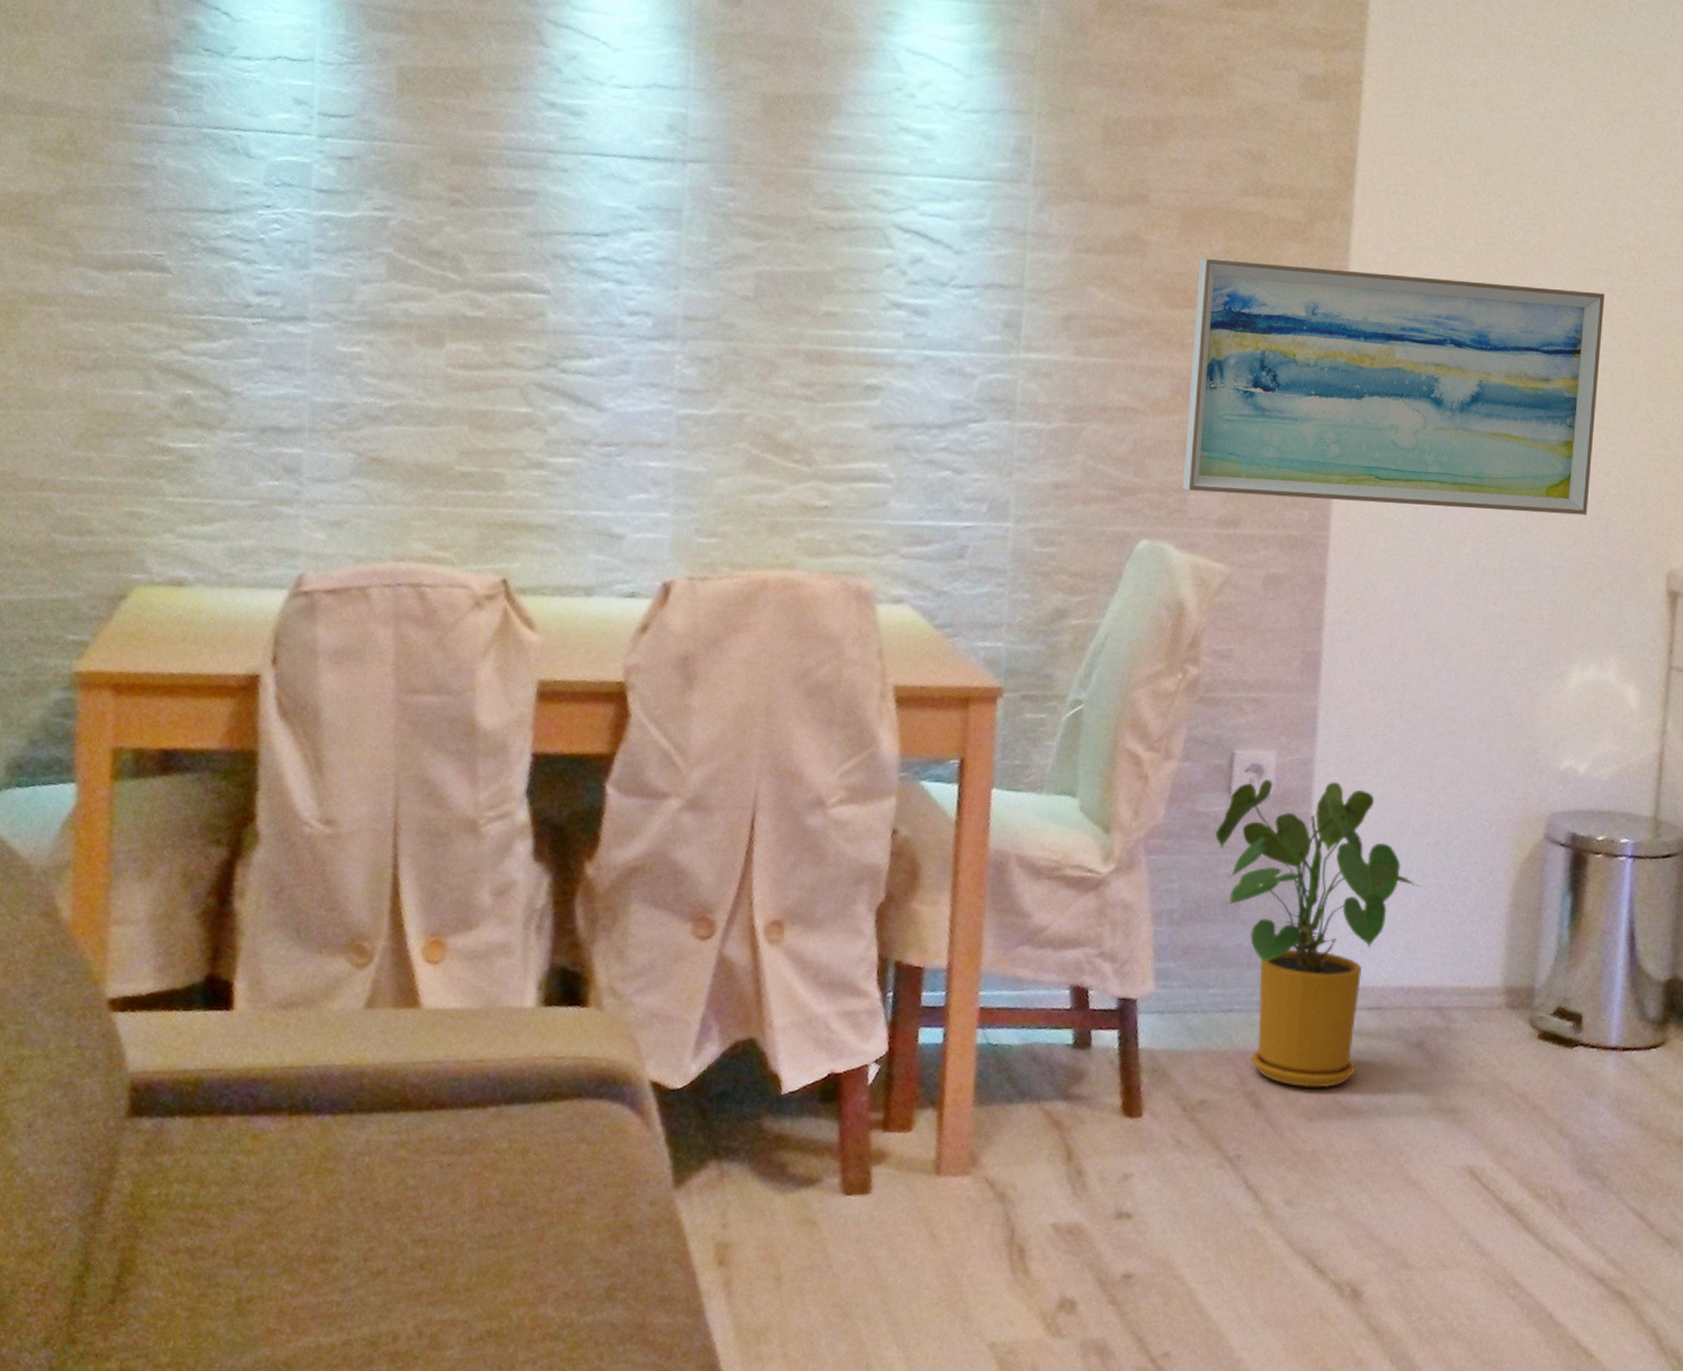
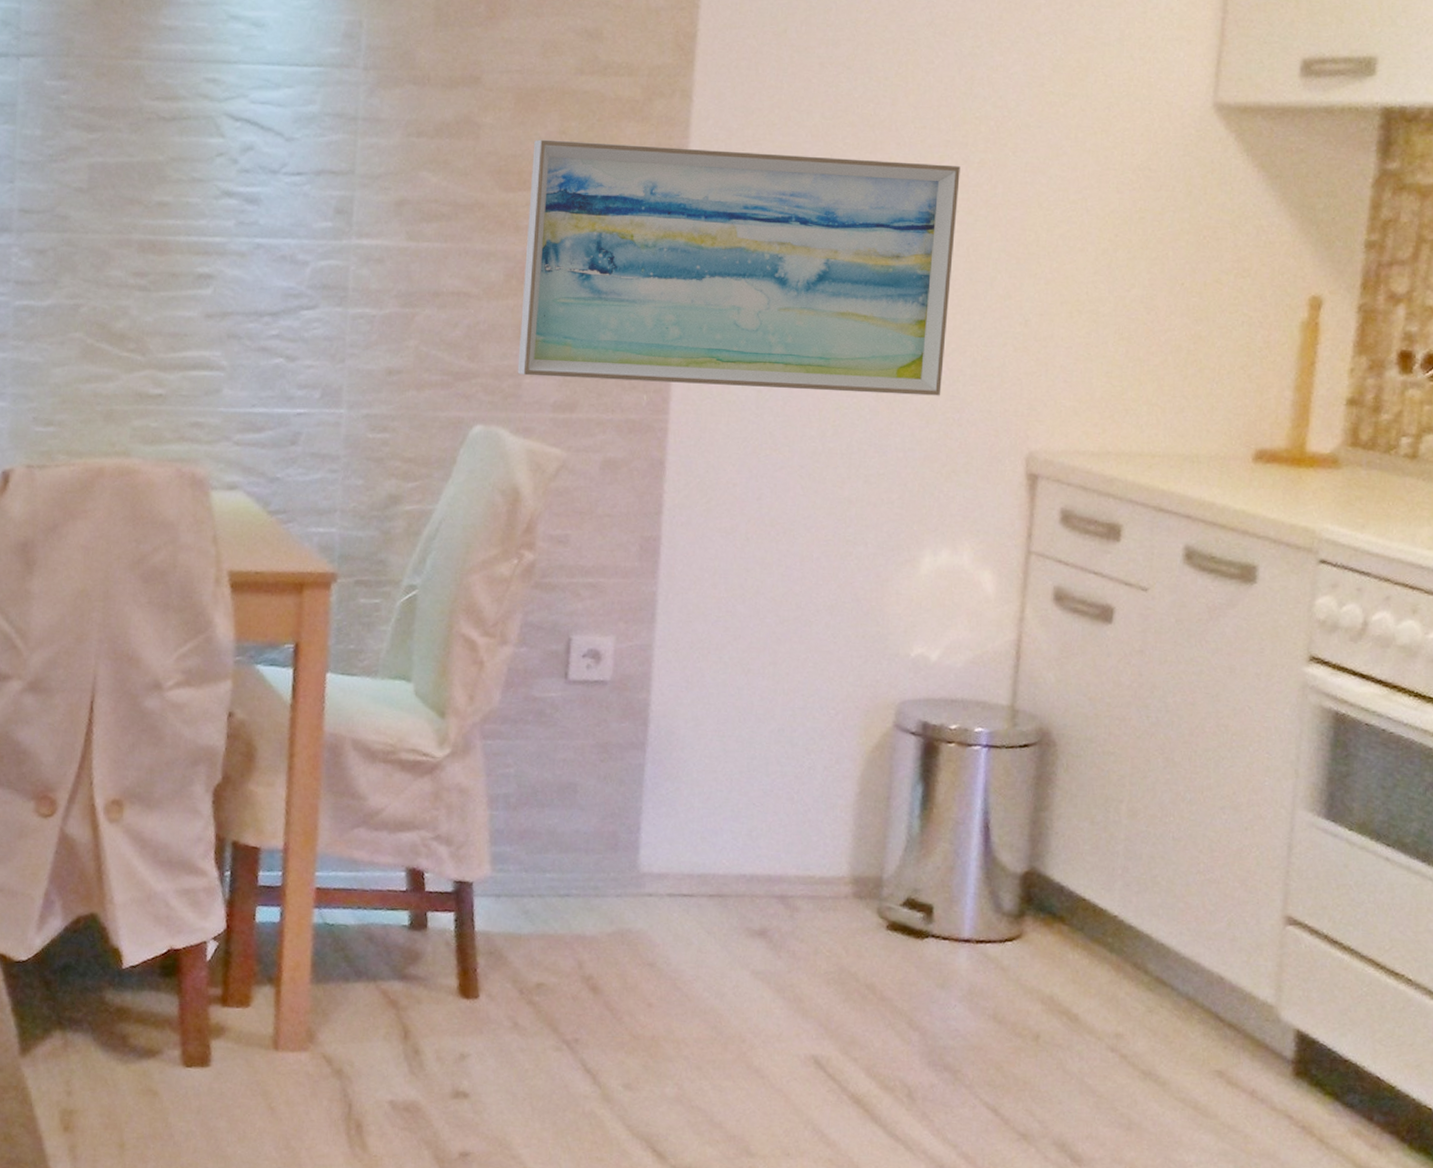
house plant: present [1215,779,1420,1088] -> none [551,665,763,974]

